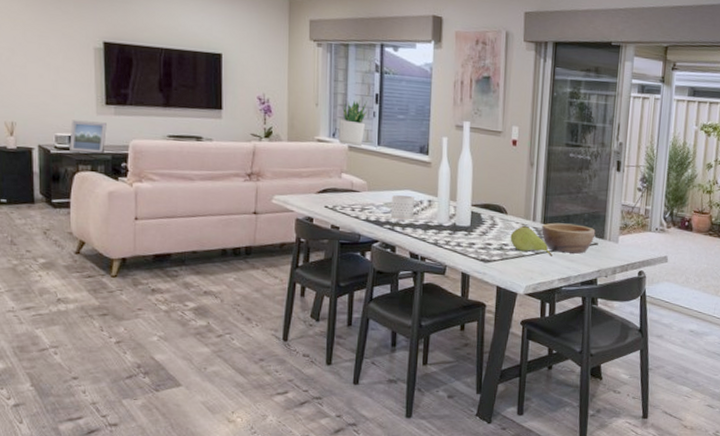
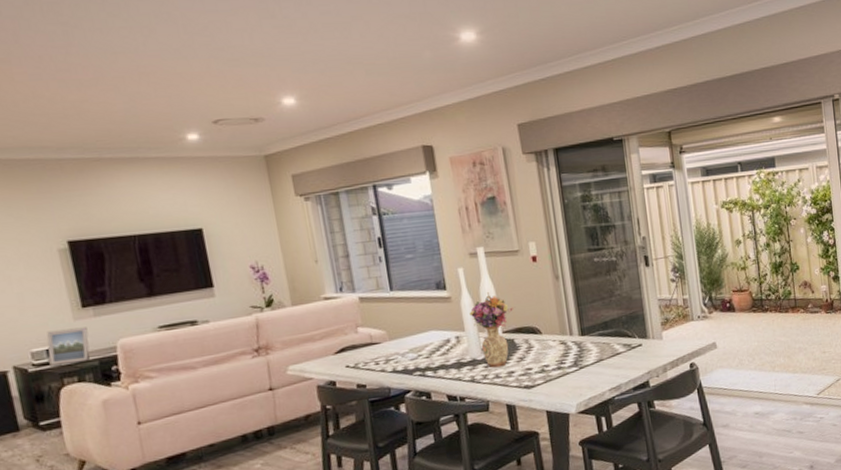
planter: present [339,100,367,146] -> none [344,247,374,297]
mug: present [391,194,422,220] -> none [416,336,451,364]
flower arrangement: none [445,165,487,237] -> present [469,292,515,369]
fruit: present [510,226,552,257] -> none [549,342,598,369]
bowl: present [541,222,596,254] -> none [580,329,638,362]

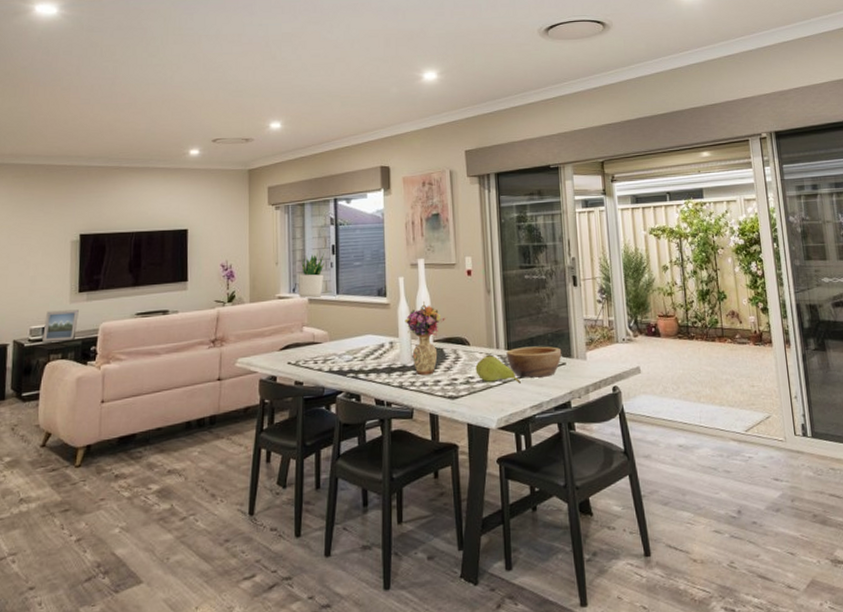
planter: none [344,247,374,297] -> present [299,253,324,298]
fruit: none [549,342,598,369] -> present [475,355,521,384]
bowl: none [580,329,638,362] -> present [506,346,562,378]

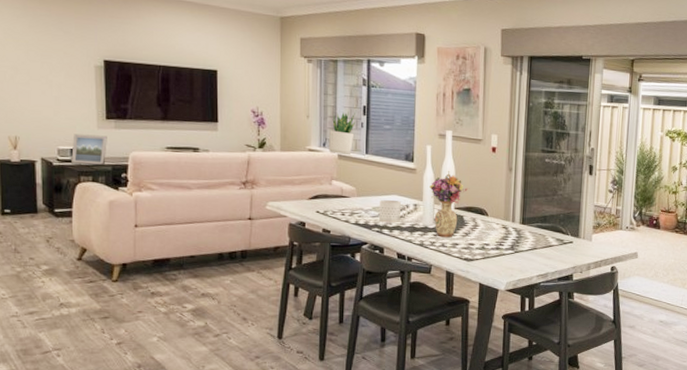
mug: none [354,340,384,367] -> present [379,199,408,223]
fruit: present [475,355,521,384] -> none [491,227,531,255]
bowl: present [506,346,562,378] -> none [520,223,571,252]

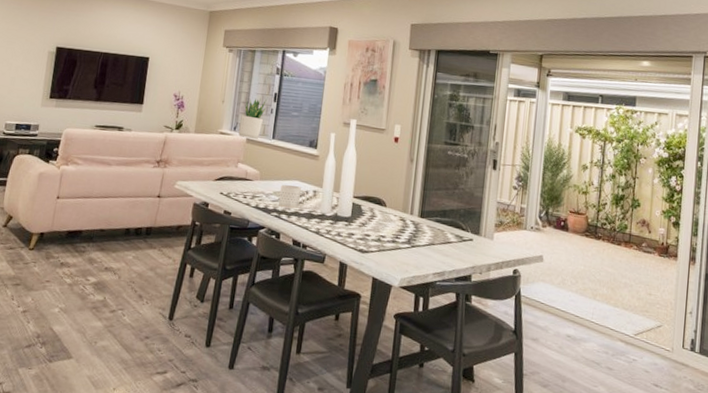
picture frame: present [71,133,107,165] -> none [14,110,48,140]
flower arrangement: present [429,171,469,238] -> none [330,159,369,228]

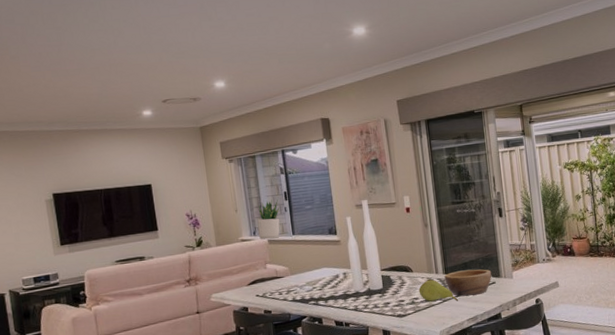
mug: present [279,184,307,209] -> none [312,272,339,295]
fruit: none [388,219,428,251] -> present [418,279,458,302]
bowl: none [418,217,471,249] -> present [444,269,492,297]

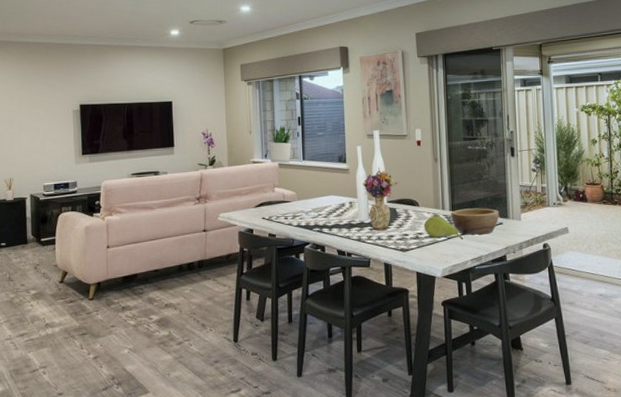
flower arrangement: none [354,237,391,300] -> present [362,168,399,231]

